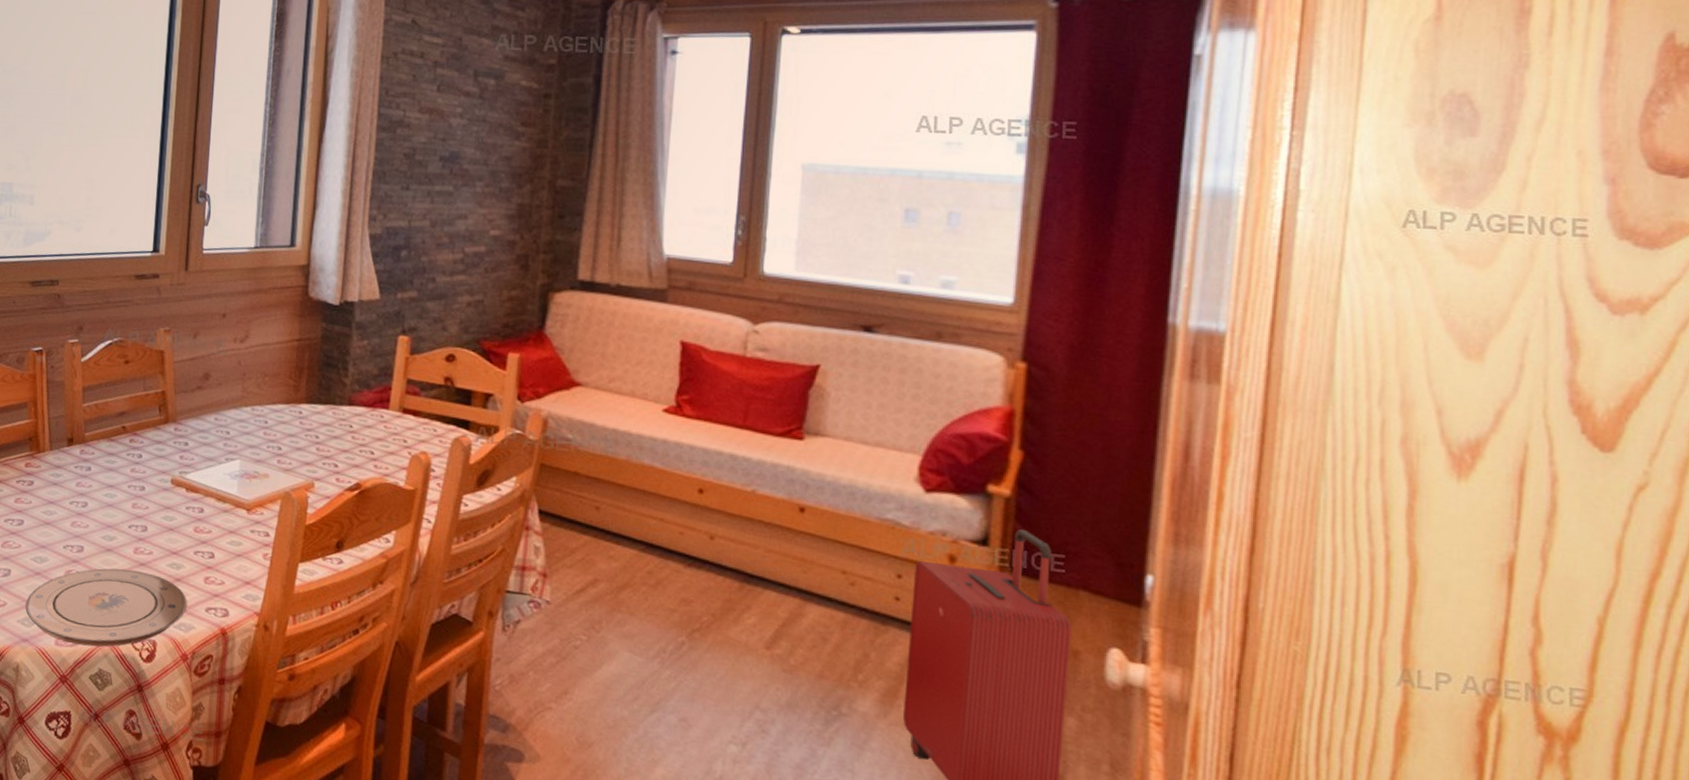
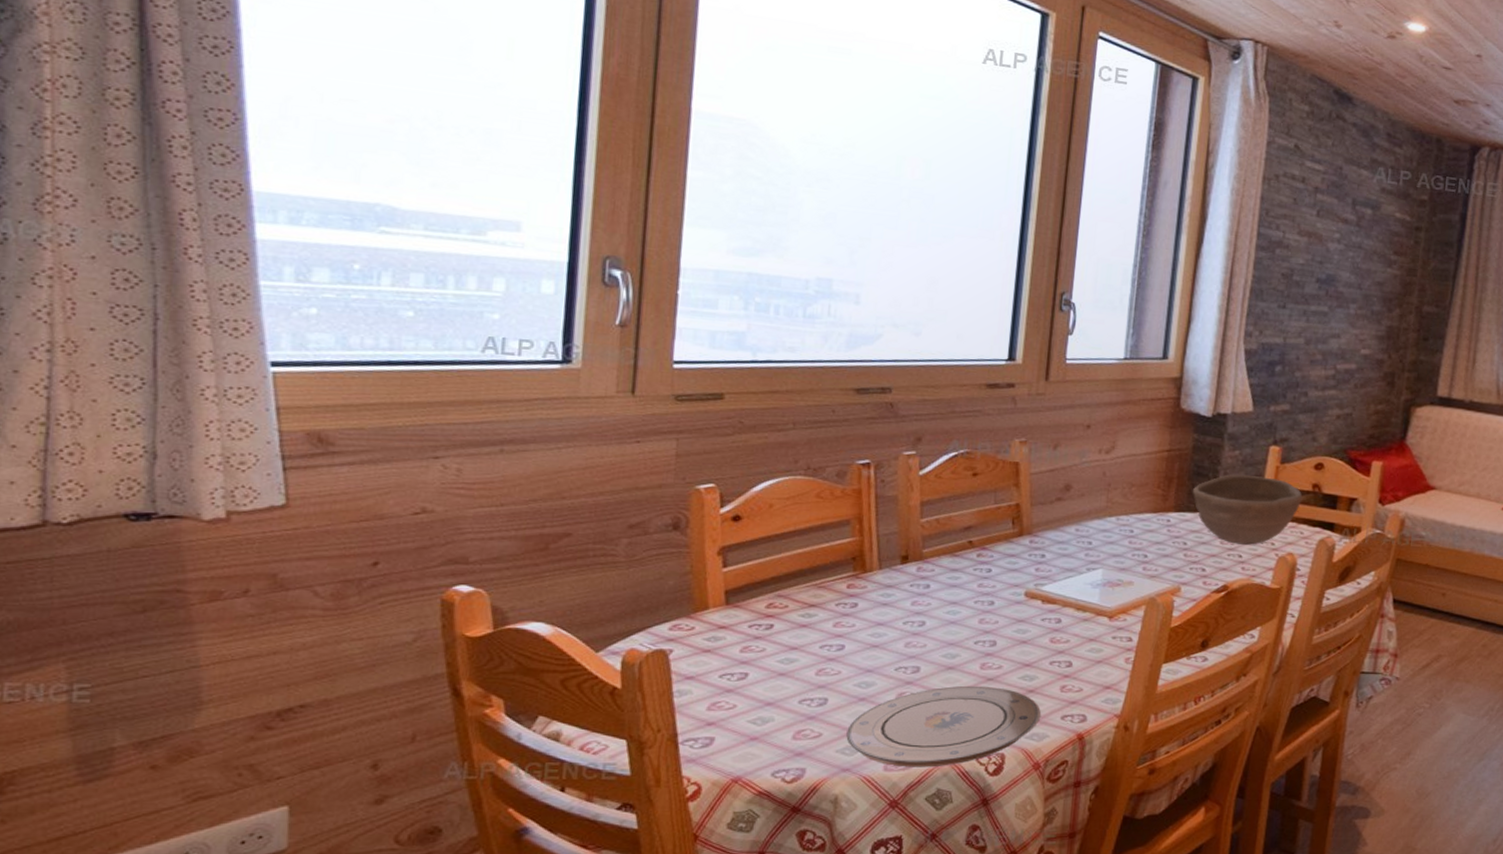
bowl: none [323,365,435,441] -> present [1193,474,1303,545]

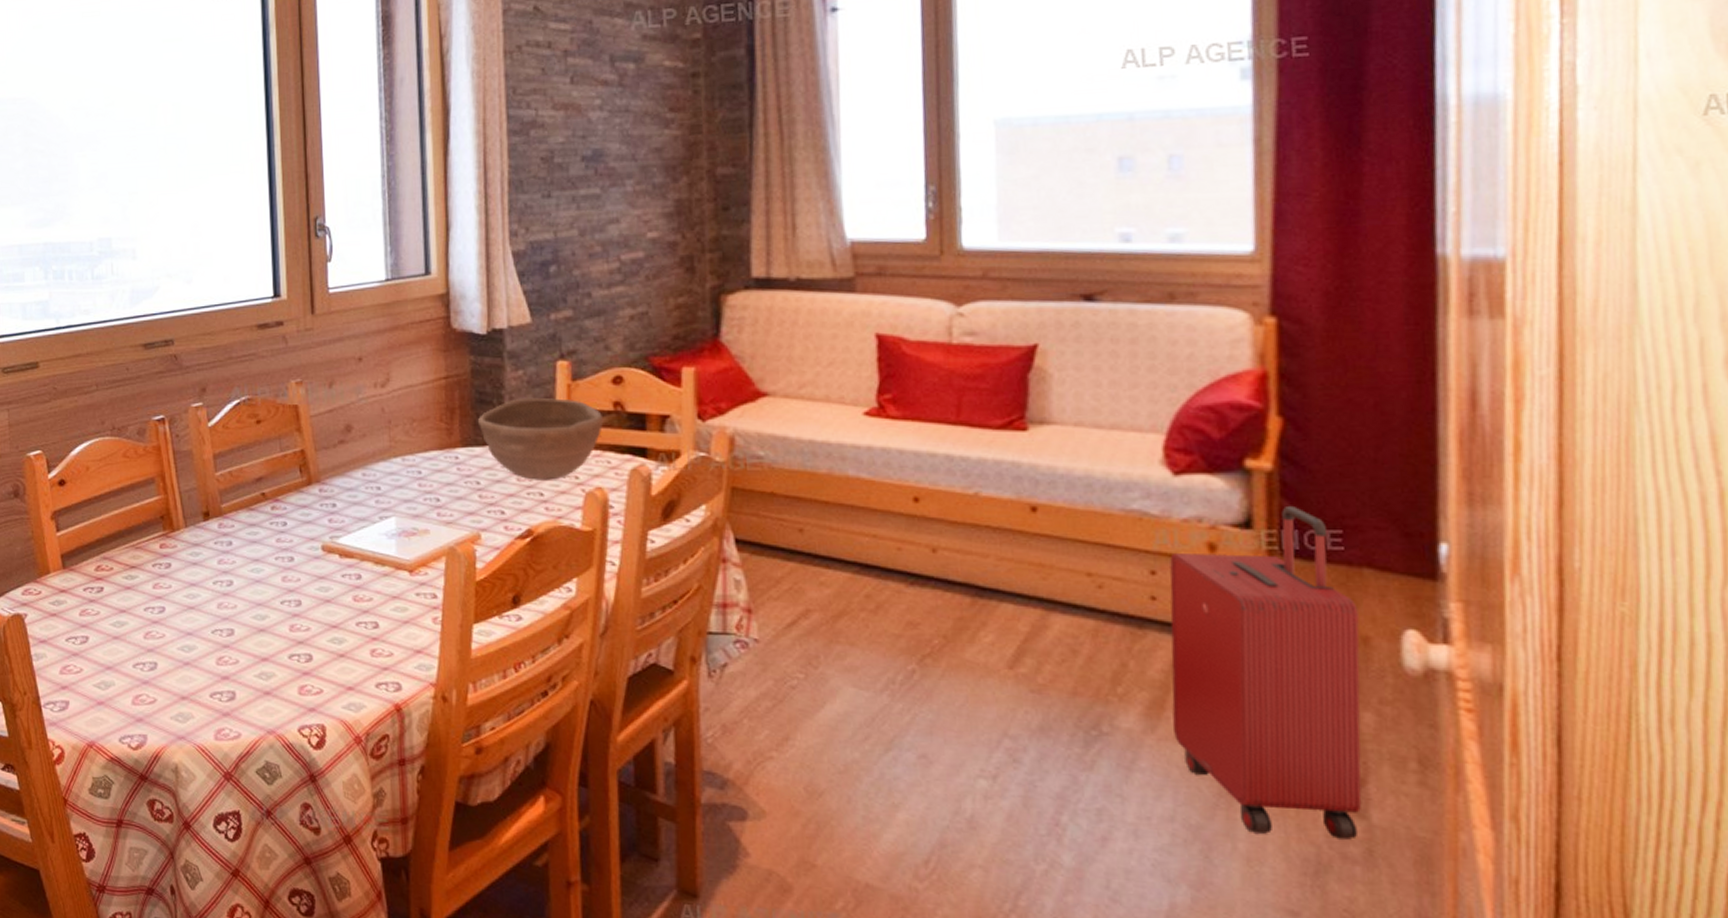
plate: present [846,685,1041,767] -> none [177,649,355,738]

